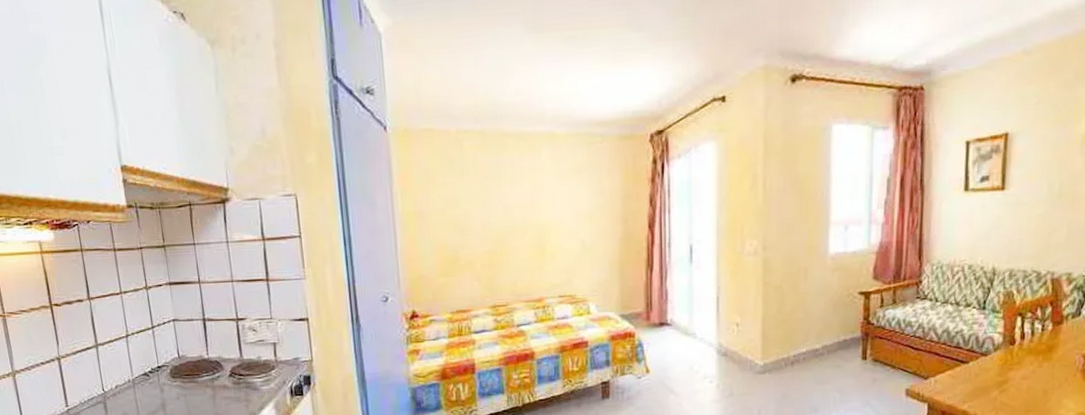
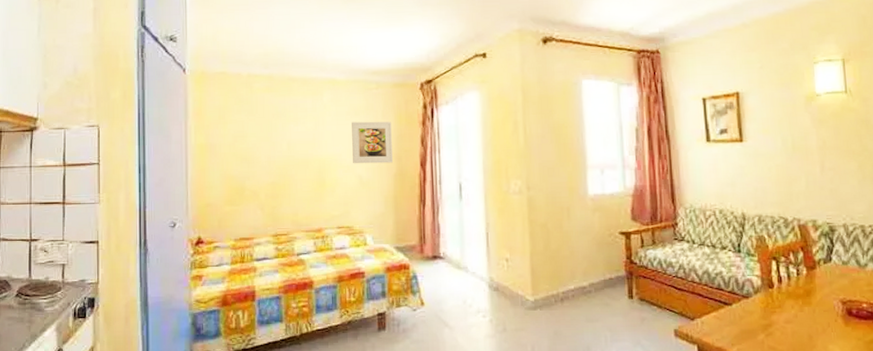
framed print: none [573,179,618,228] -> present [352,121,393,164]

